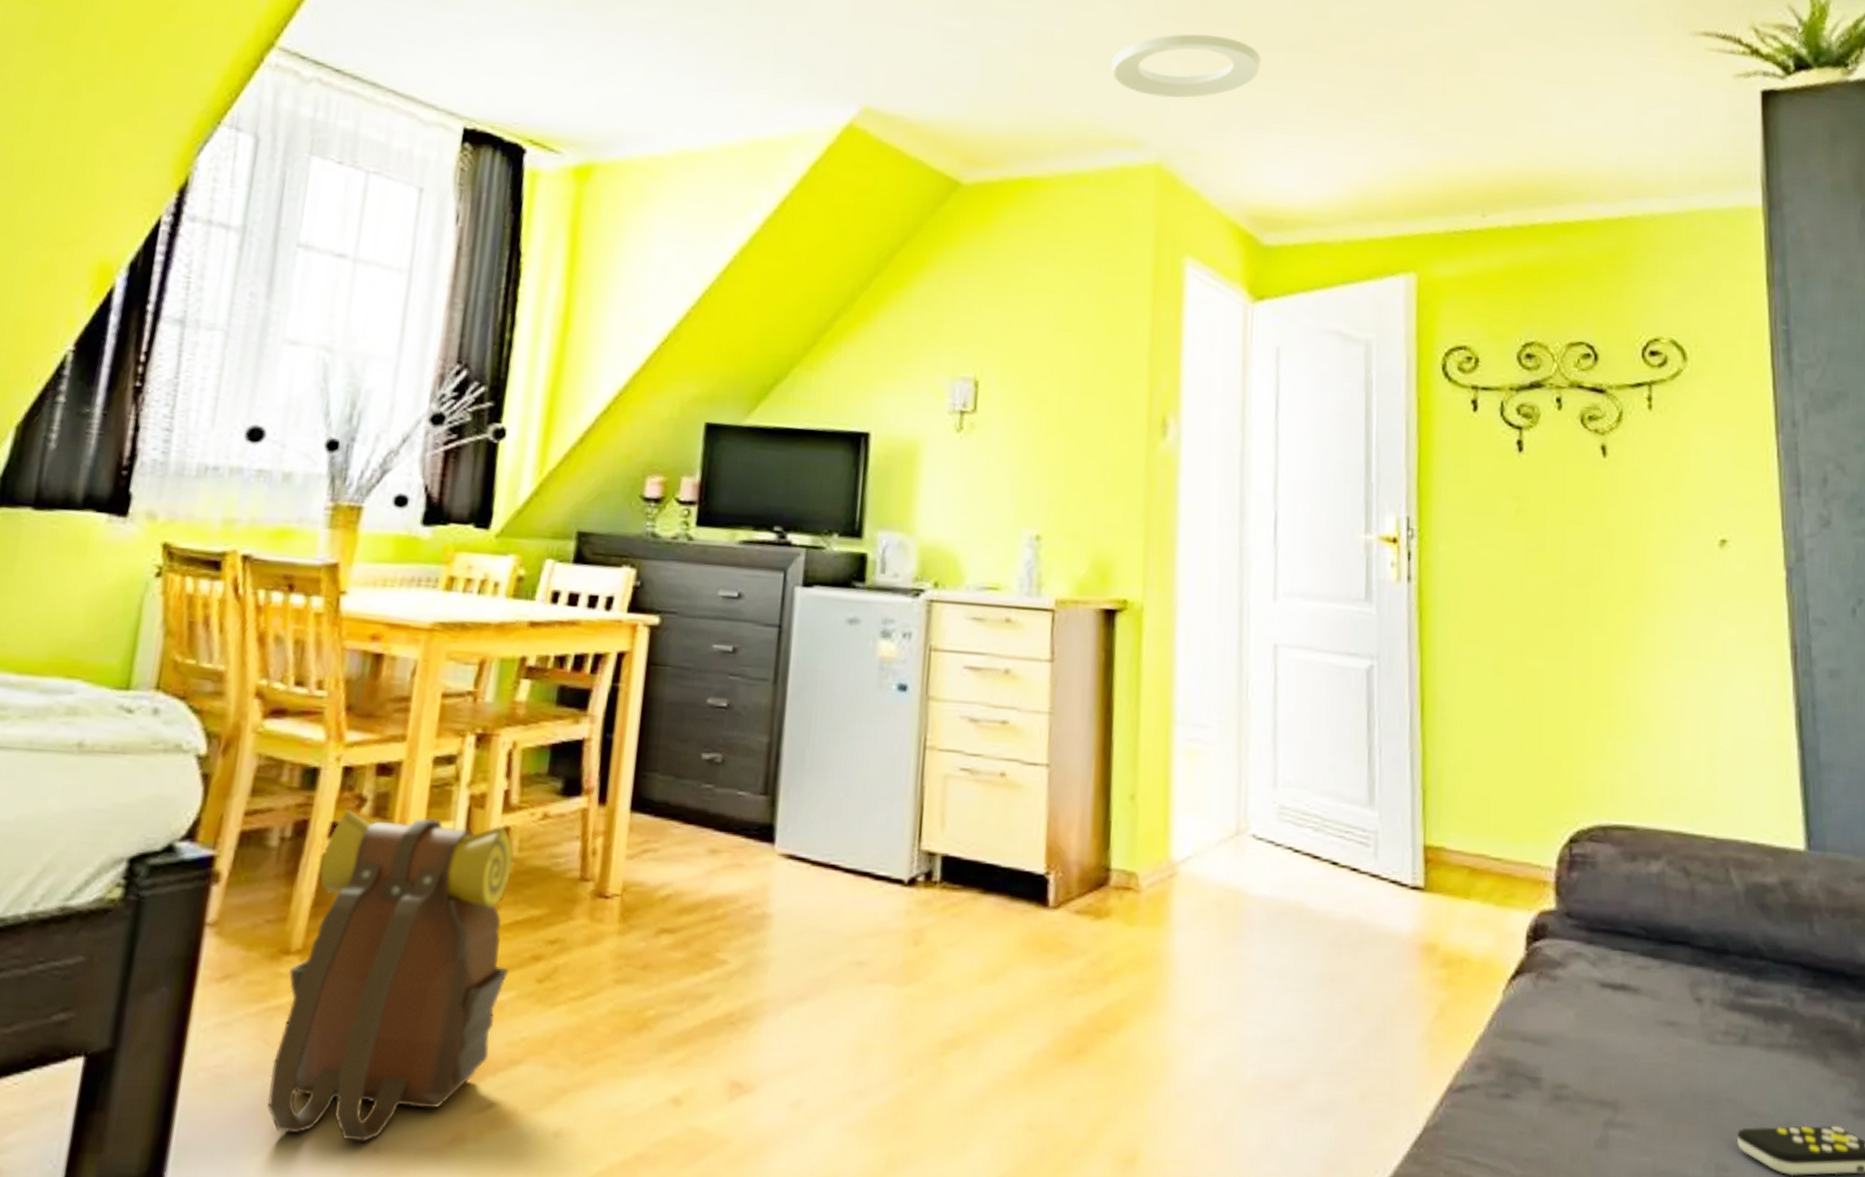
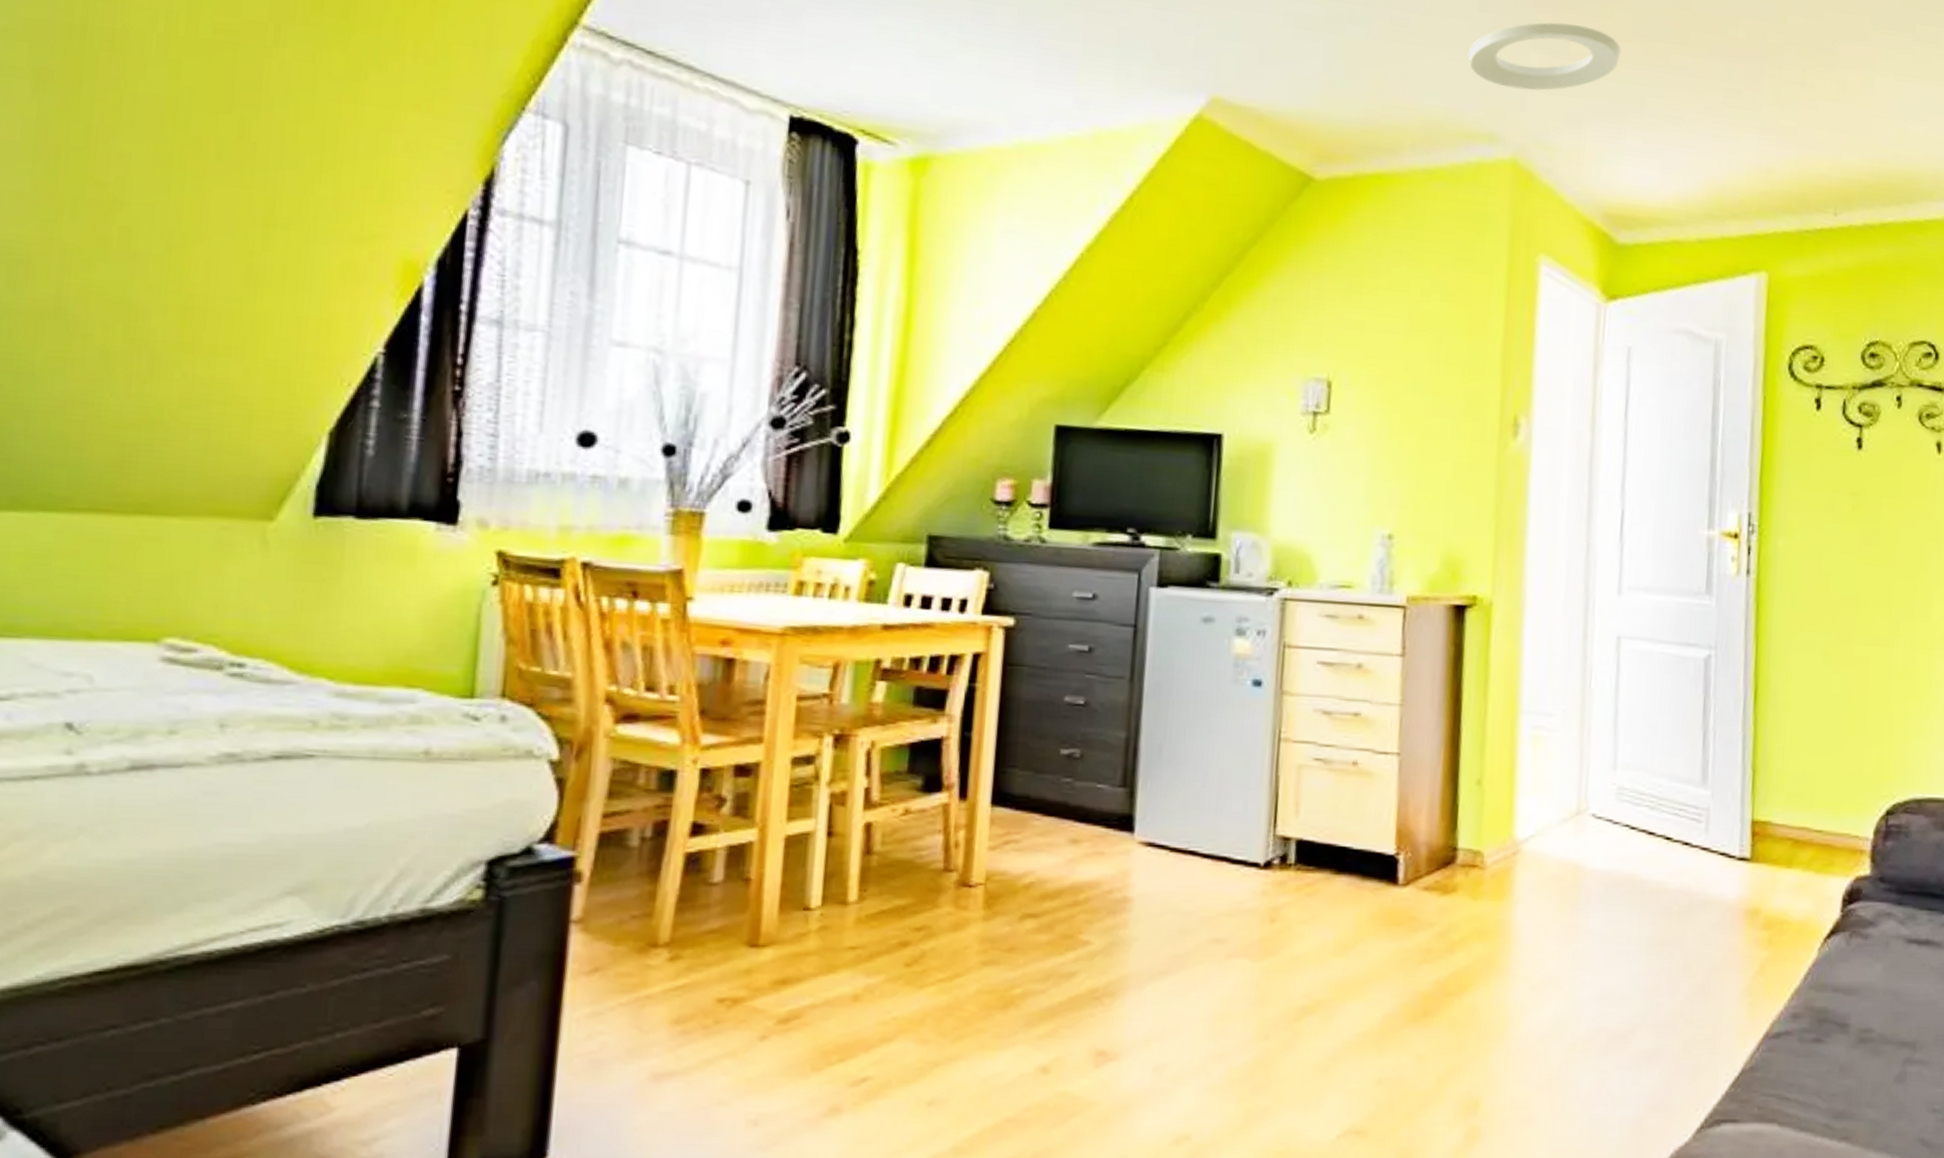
backpack: present [267,809,514,1142] -> none [644,810,877,1116]

